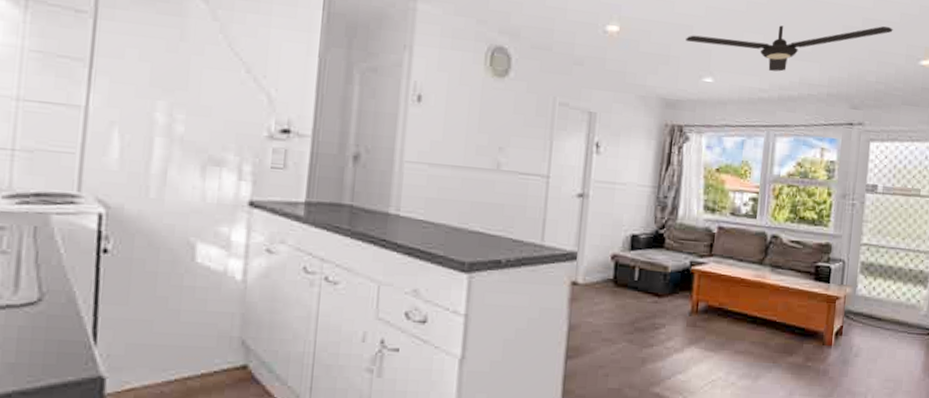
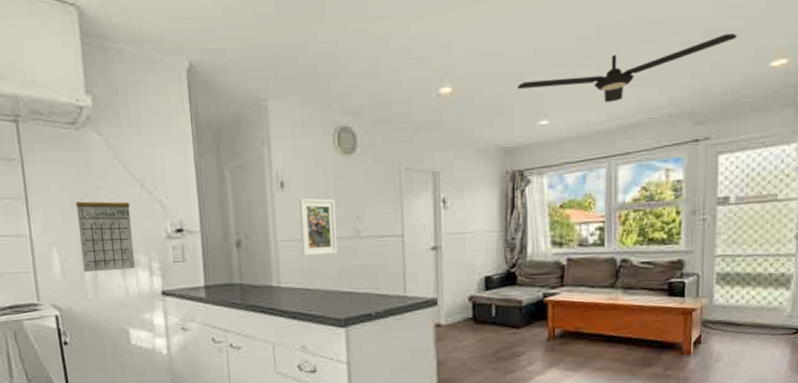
calendar: none [150,63,229,169] -> present [75,186,135,272]
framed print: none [431,118,478,187] -> present [299,198,338,256]

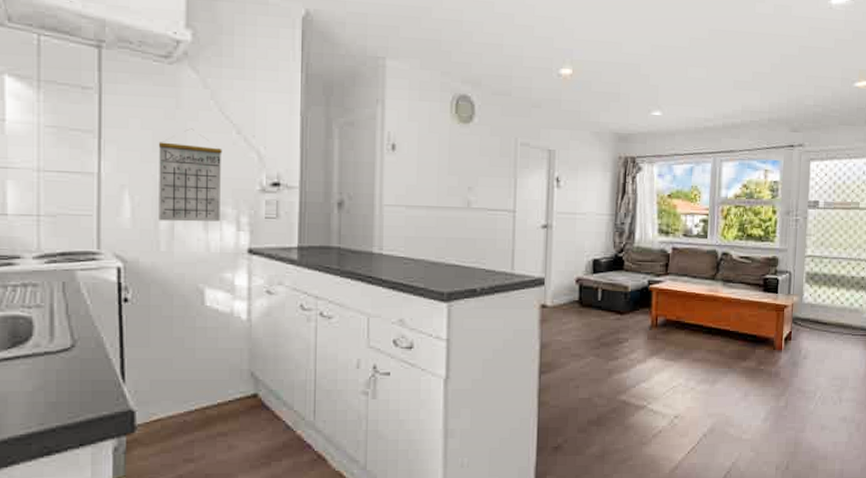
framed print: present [299,198,338,256] -> none [409,164,448,224]
ceiling fan: present [518,33,737,103] -> none [634,52,828,102]

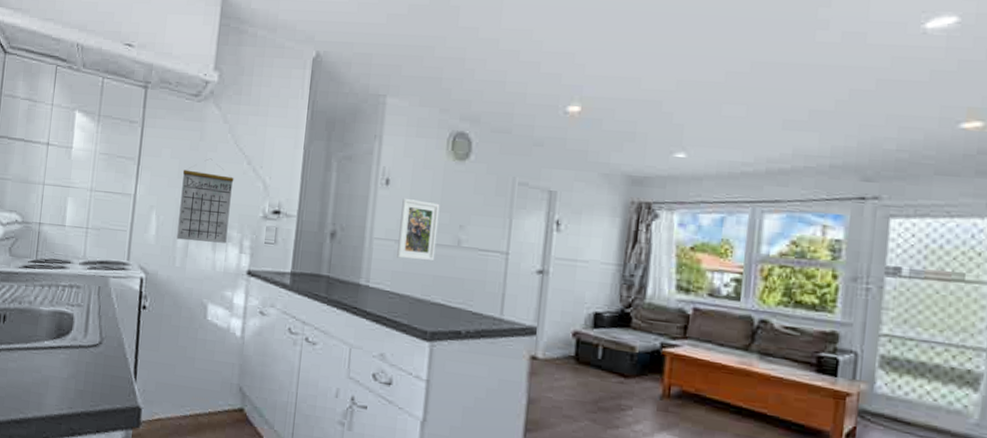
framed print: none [409,164,448,224] -> present [397,199,440,262]

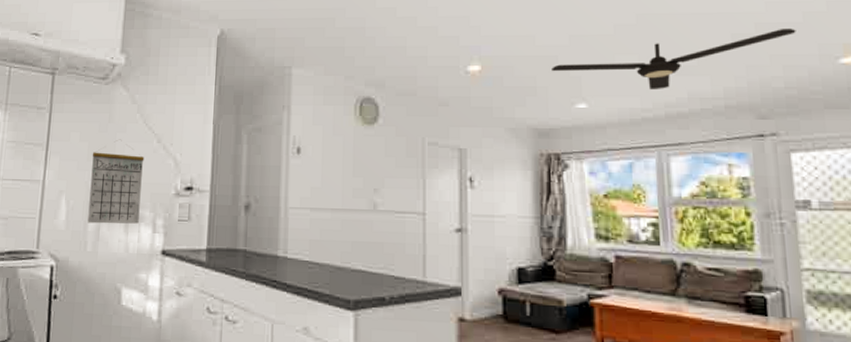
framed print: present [397,199,440,262] -> none [313,166,353,227]
ceiling fan: none [654,86,920,144] -> present [551,27,796,91]

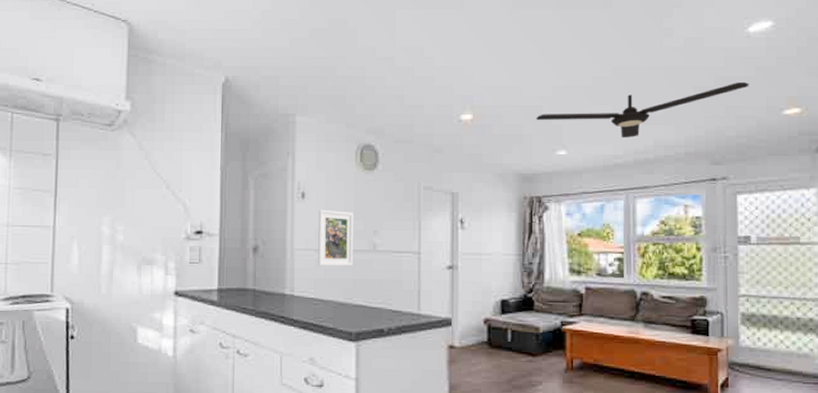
calendar: present [87,139,145,224] -> none [100,185,154,267]
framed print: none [313,166,353,227] -> present [318,210,354,267]

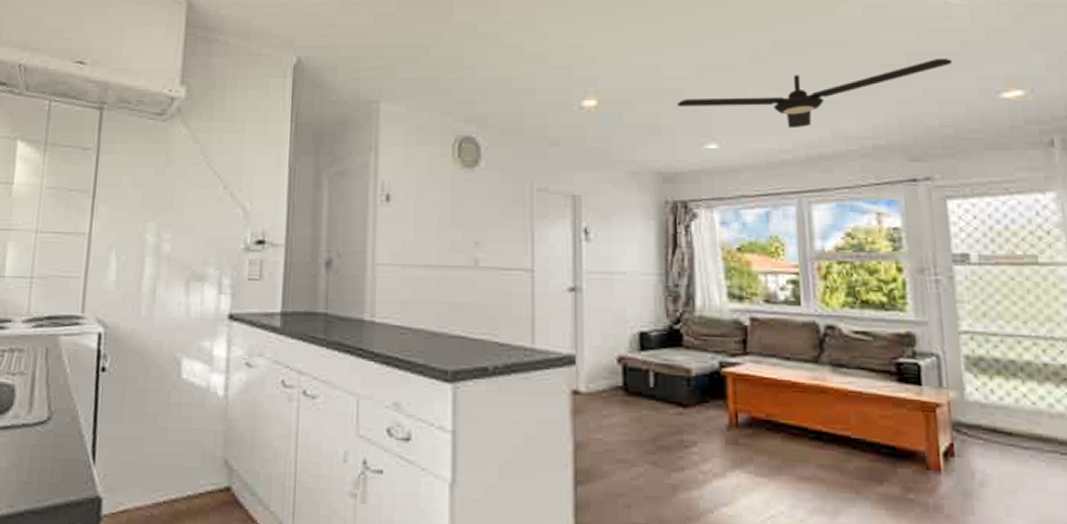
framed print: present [318,210,354,267] -> none [405,216,450,287]

